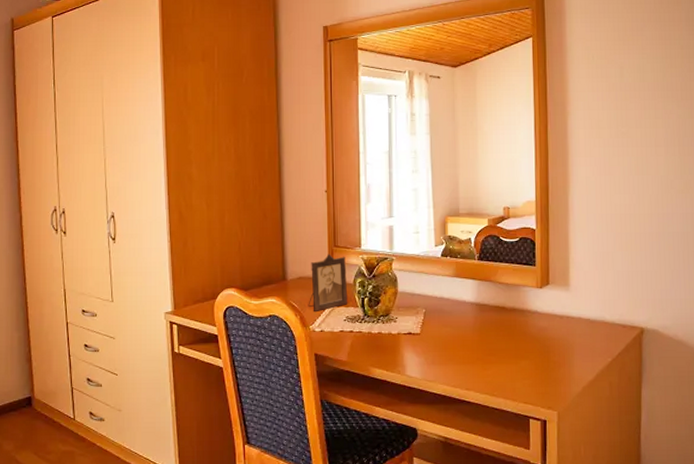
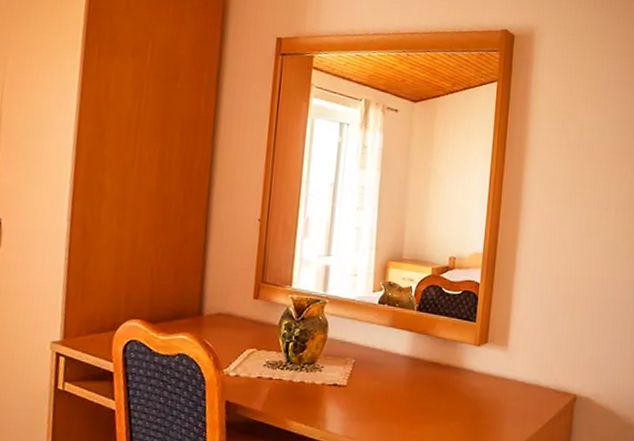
photo frame: present [308,254,348,313] -> none [224,290,273,355]

